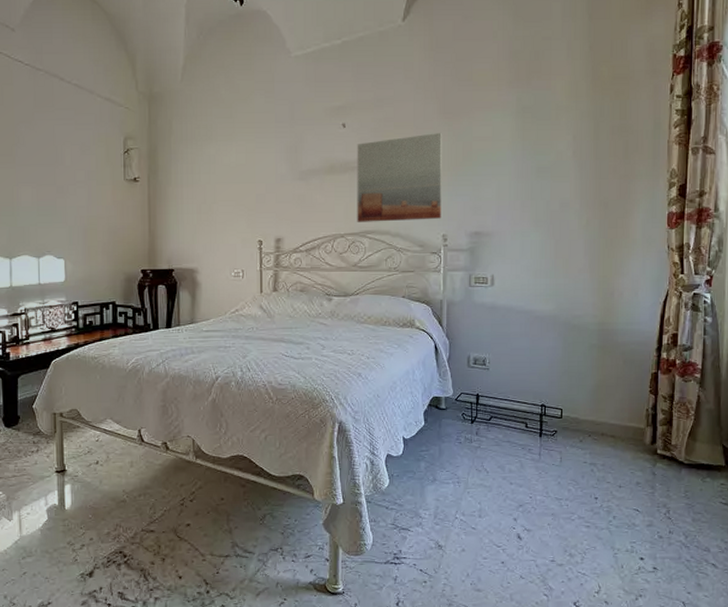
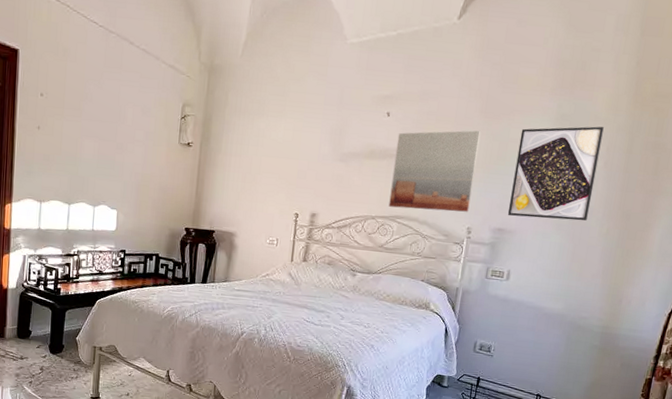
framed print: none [482,114,567,218] -> present [507,126,604,221]

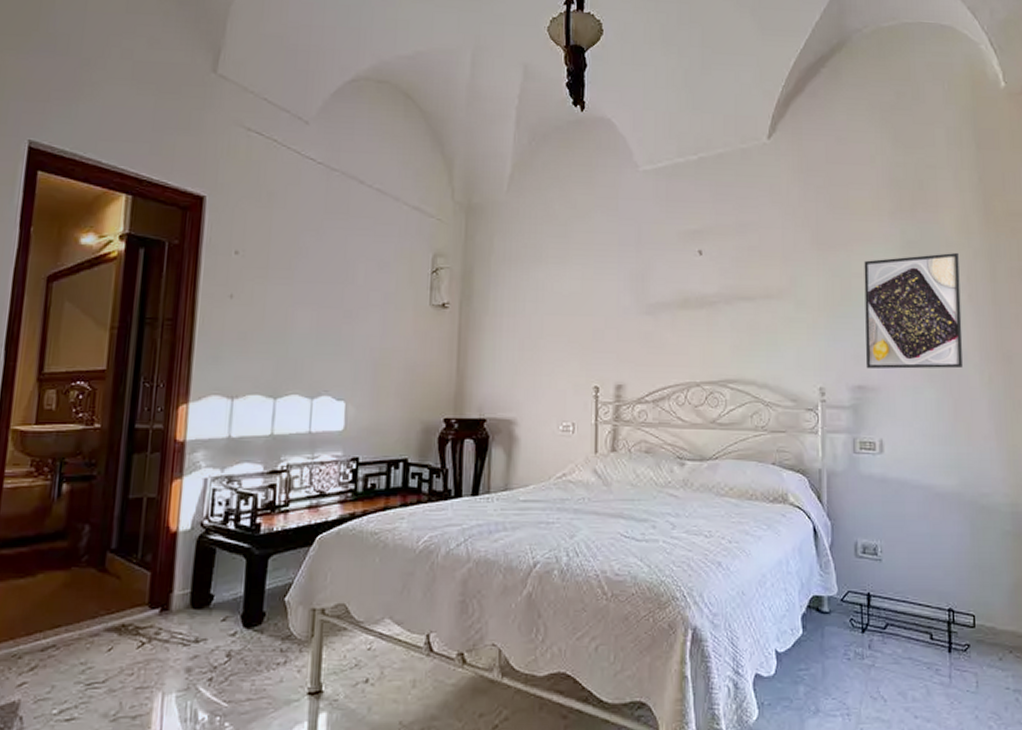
wall art: present [389,130,482,212] -> none [715,265,818,369]

